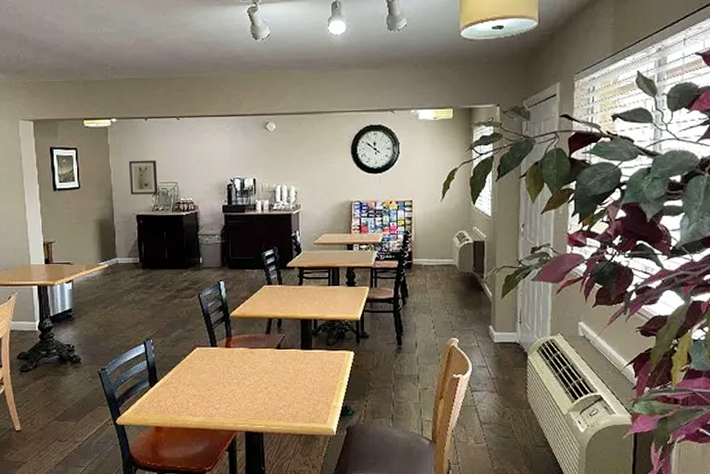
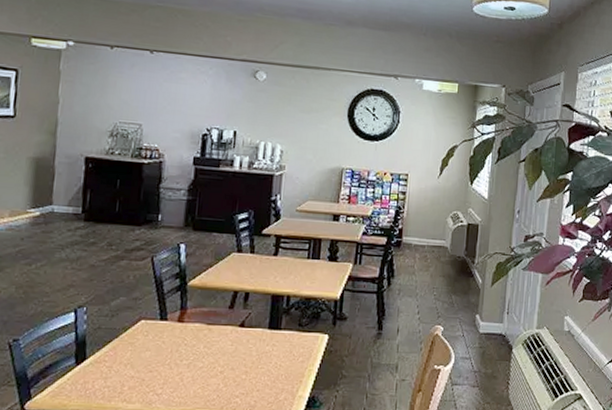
wall art: present [129,160,158,195] -> none [80,93,118,136]

